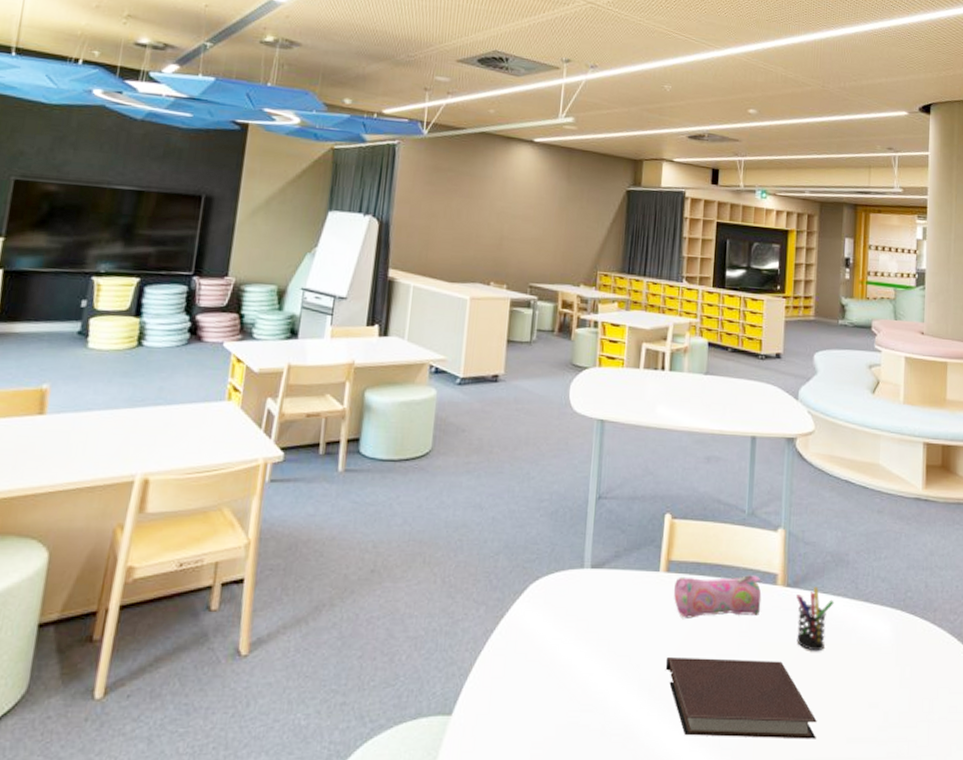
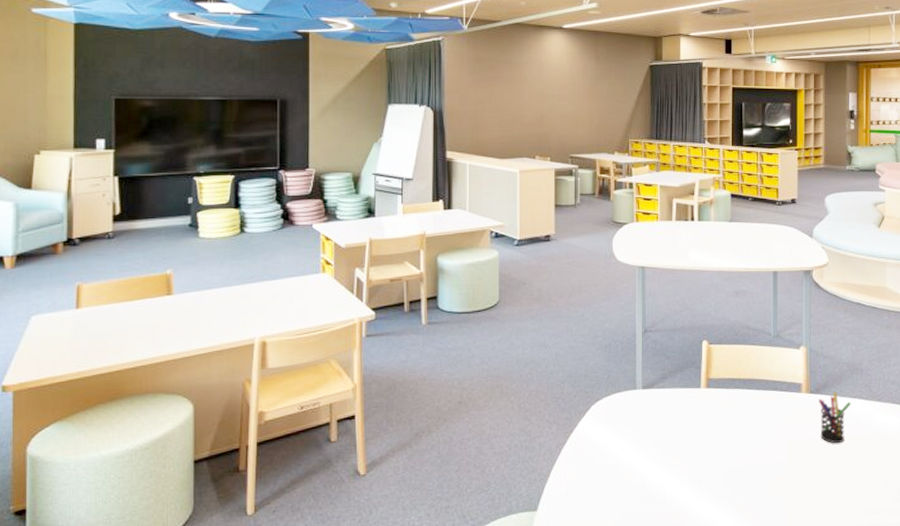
notebook: present [665,658,817,739] -> none [710,453,840,516]
pencil case: present [674,575,762,618] -> none [714,386,789,424]

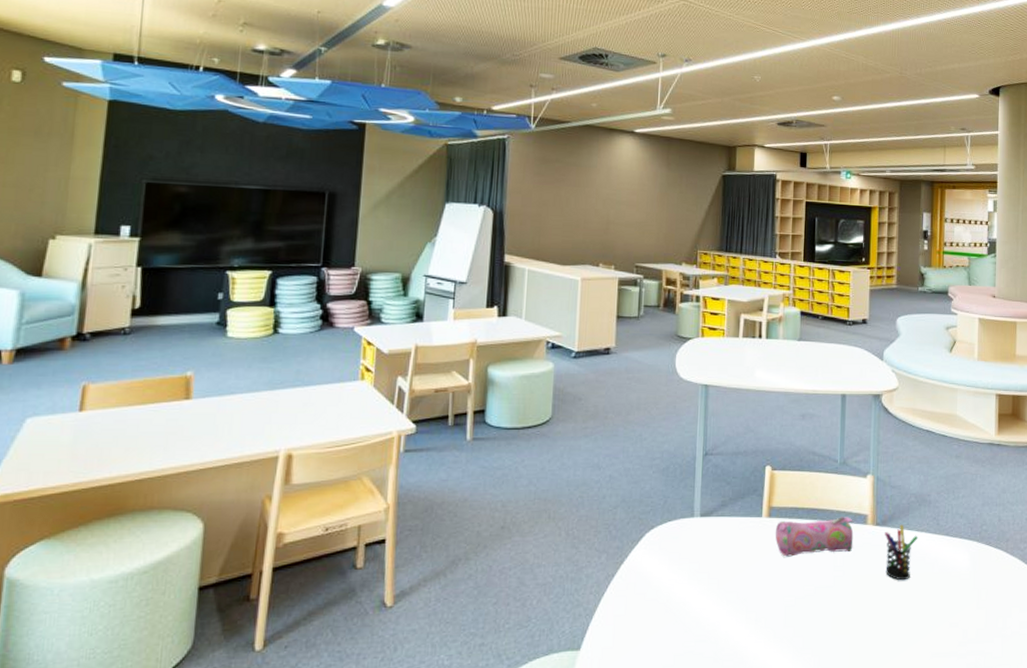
pencil case: none [714,386,789,424] -> present [775,517,854,557]

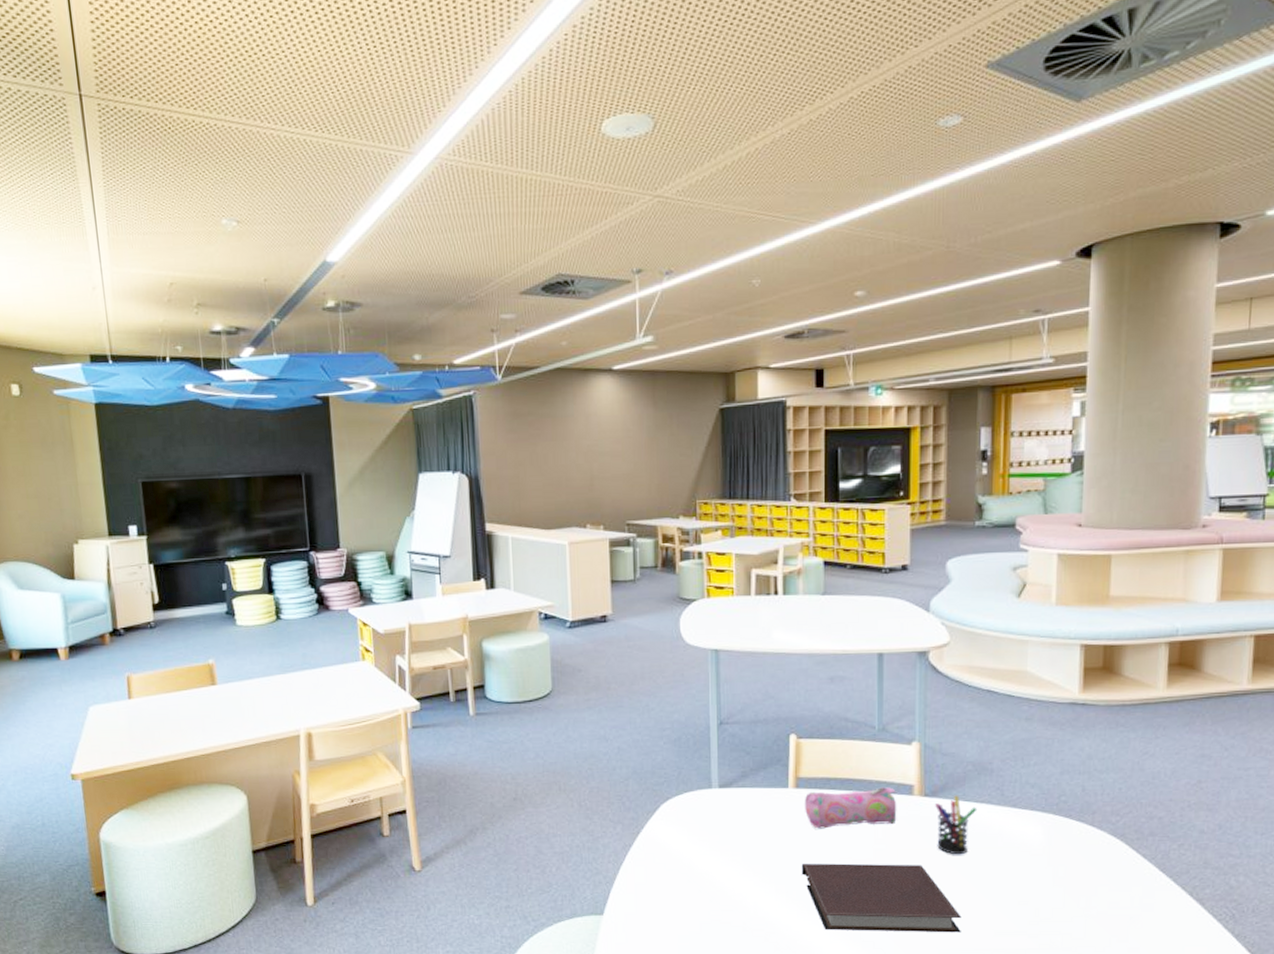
notebook: none [769,590,905,658] -> present [801,863,962,933]

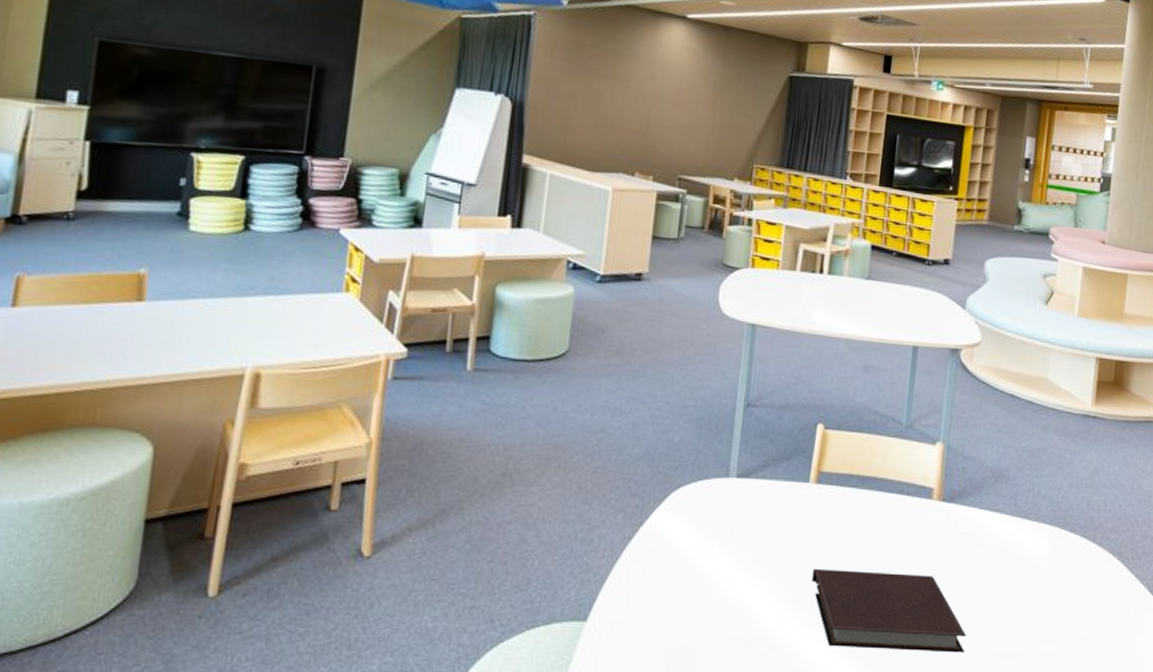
pencil case: present [805,787,897,829] -> none [823,488,916,531]
pen holder: present [935,795,978,855] -> none [950,502,991,567]

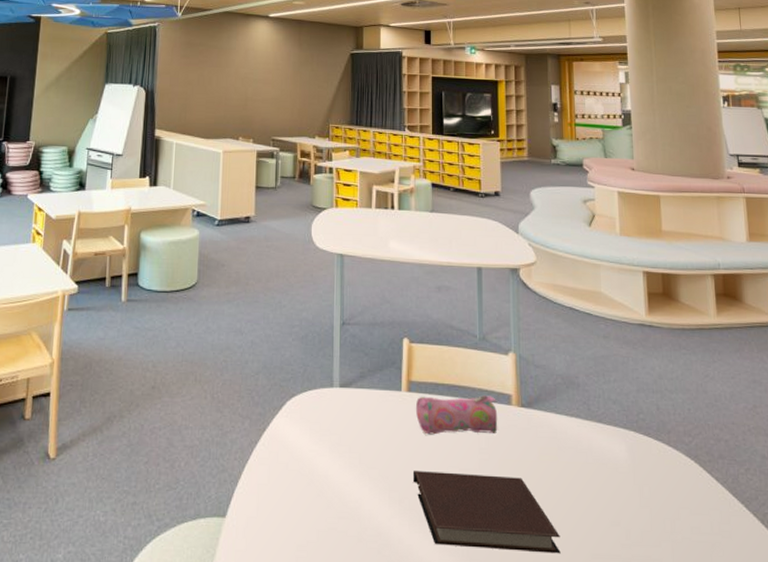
pencil case: none [823,488,916,531] -> present [416,395,498,435]

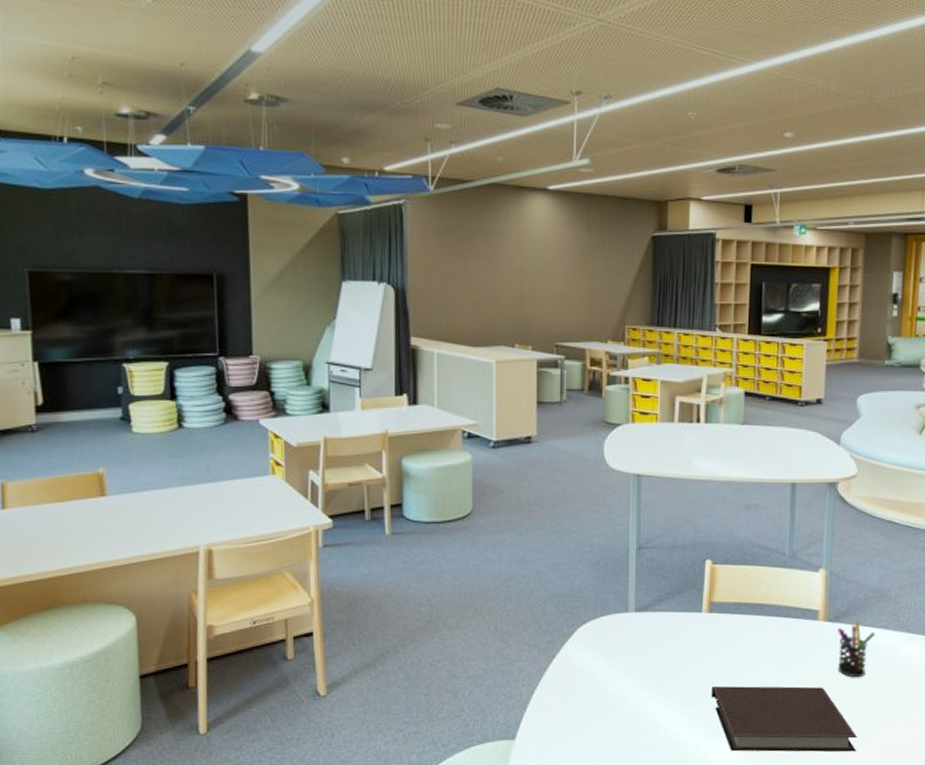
pencil case: present [416,395,498,435] -> none [717,612,803,653]
pen holder: none [531,407,568,469] -> present [838,620,876,678]

